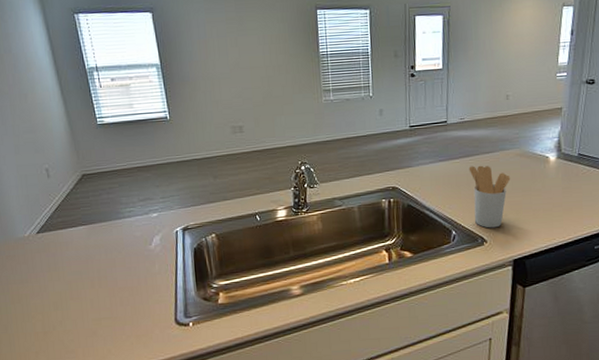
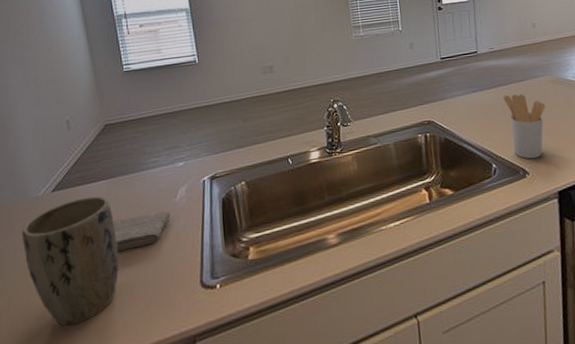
plant pot: none [12,239,101,349] -> present [21,196,119,326]
washcloth: none [93,256,147,289] -> present [112,210,171,251]

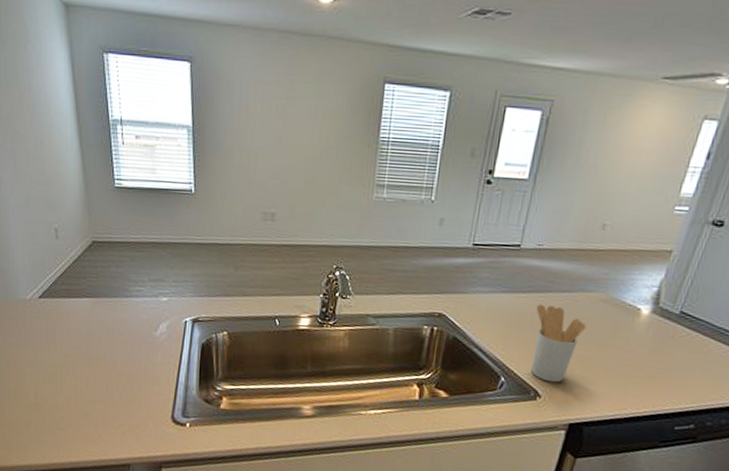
plant pot: present [21,196,119,326] -> none [10,310,97,425]
washcloth: present [112,210,171,251] -> none [94,339,150,371]

